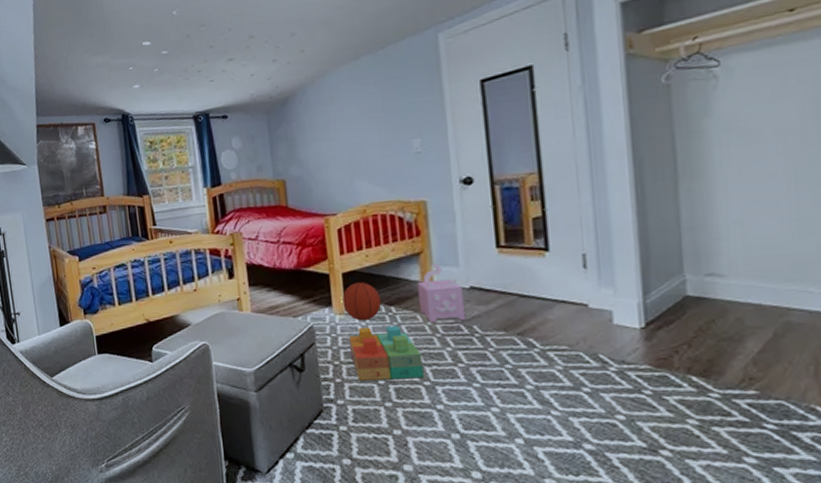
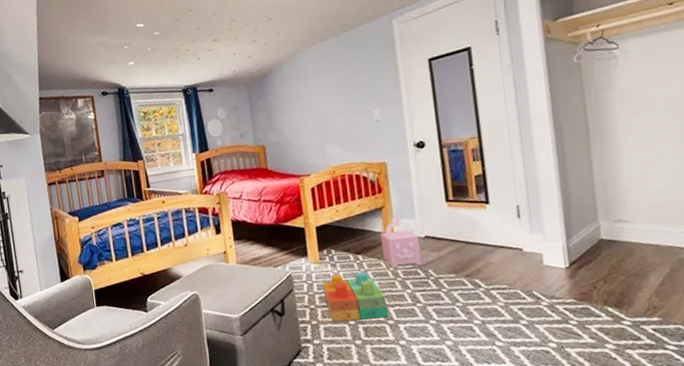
basketball: present [342,282,382,321] -> none [316,234,351,269]

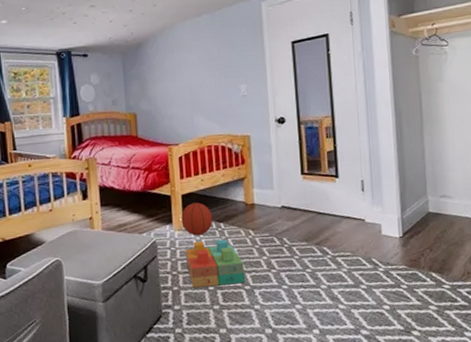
basketball: none [316,234,351,269] -> present [181,202,213,236]
toy box: present [380,216,423,269] -> none [241,187,278,237]

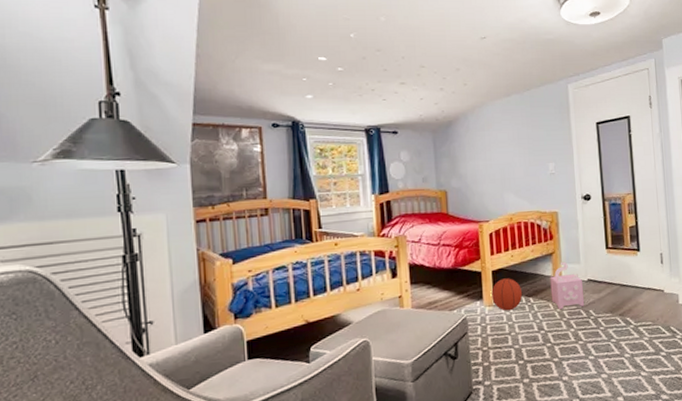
toy blocks: present [186,239,245,288] -> none [496,313,554,363]
toy box: none [241,187,278,237] -> present [550,261,585,310]

